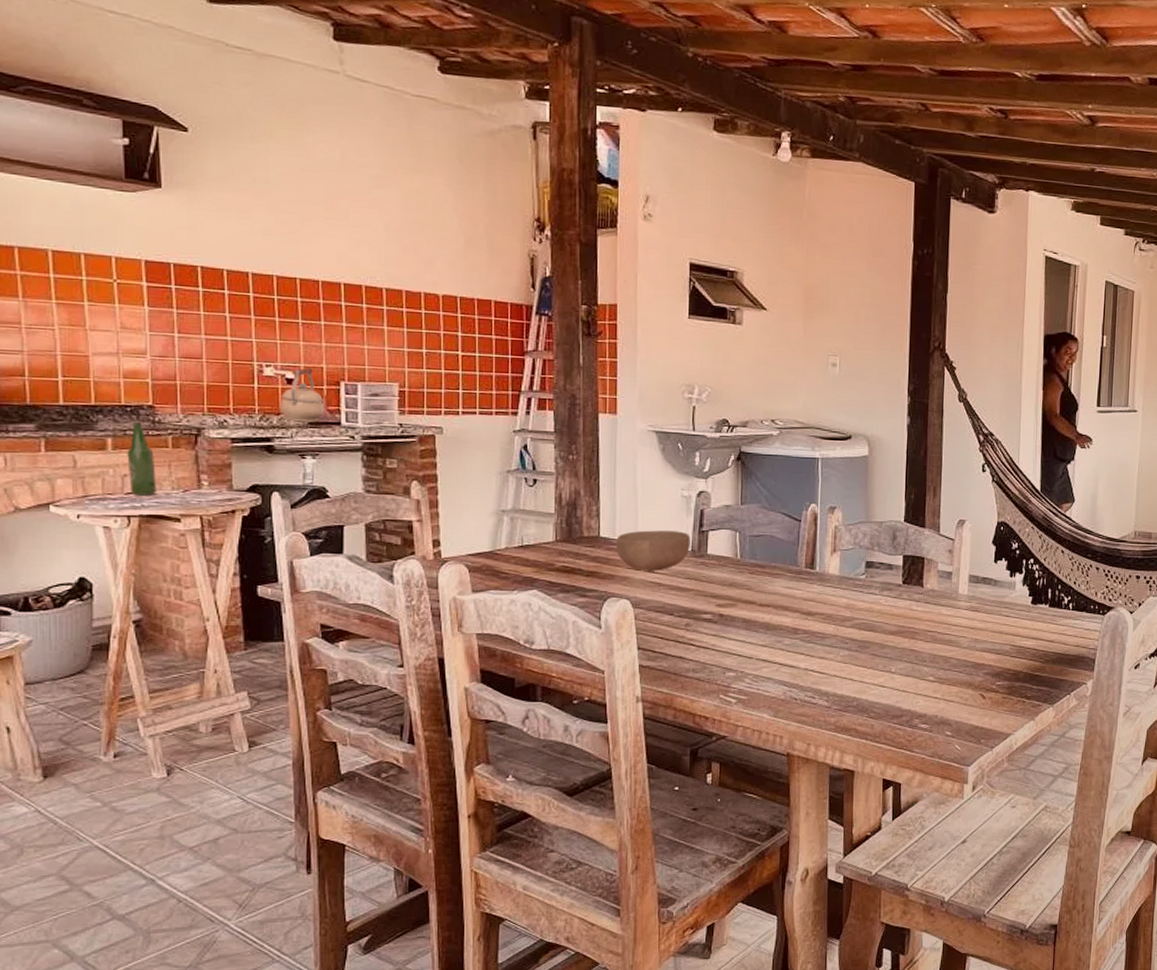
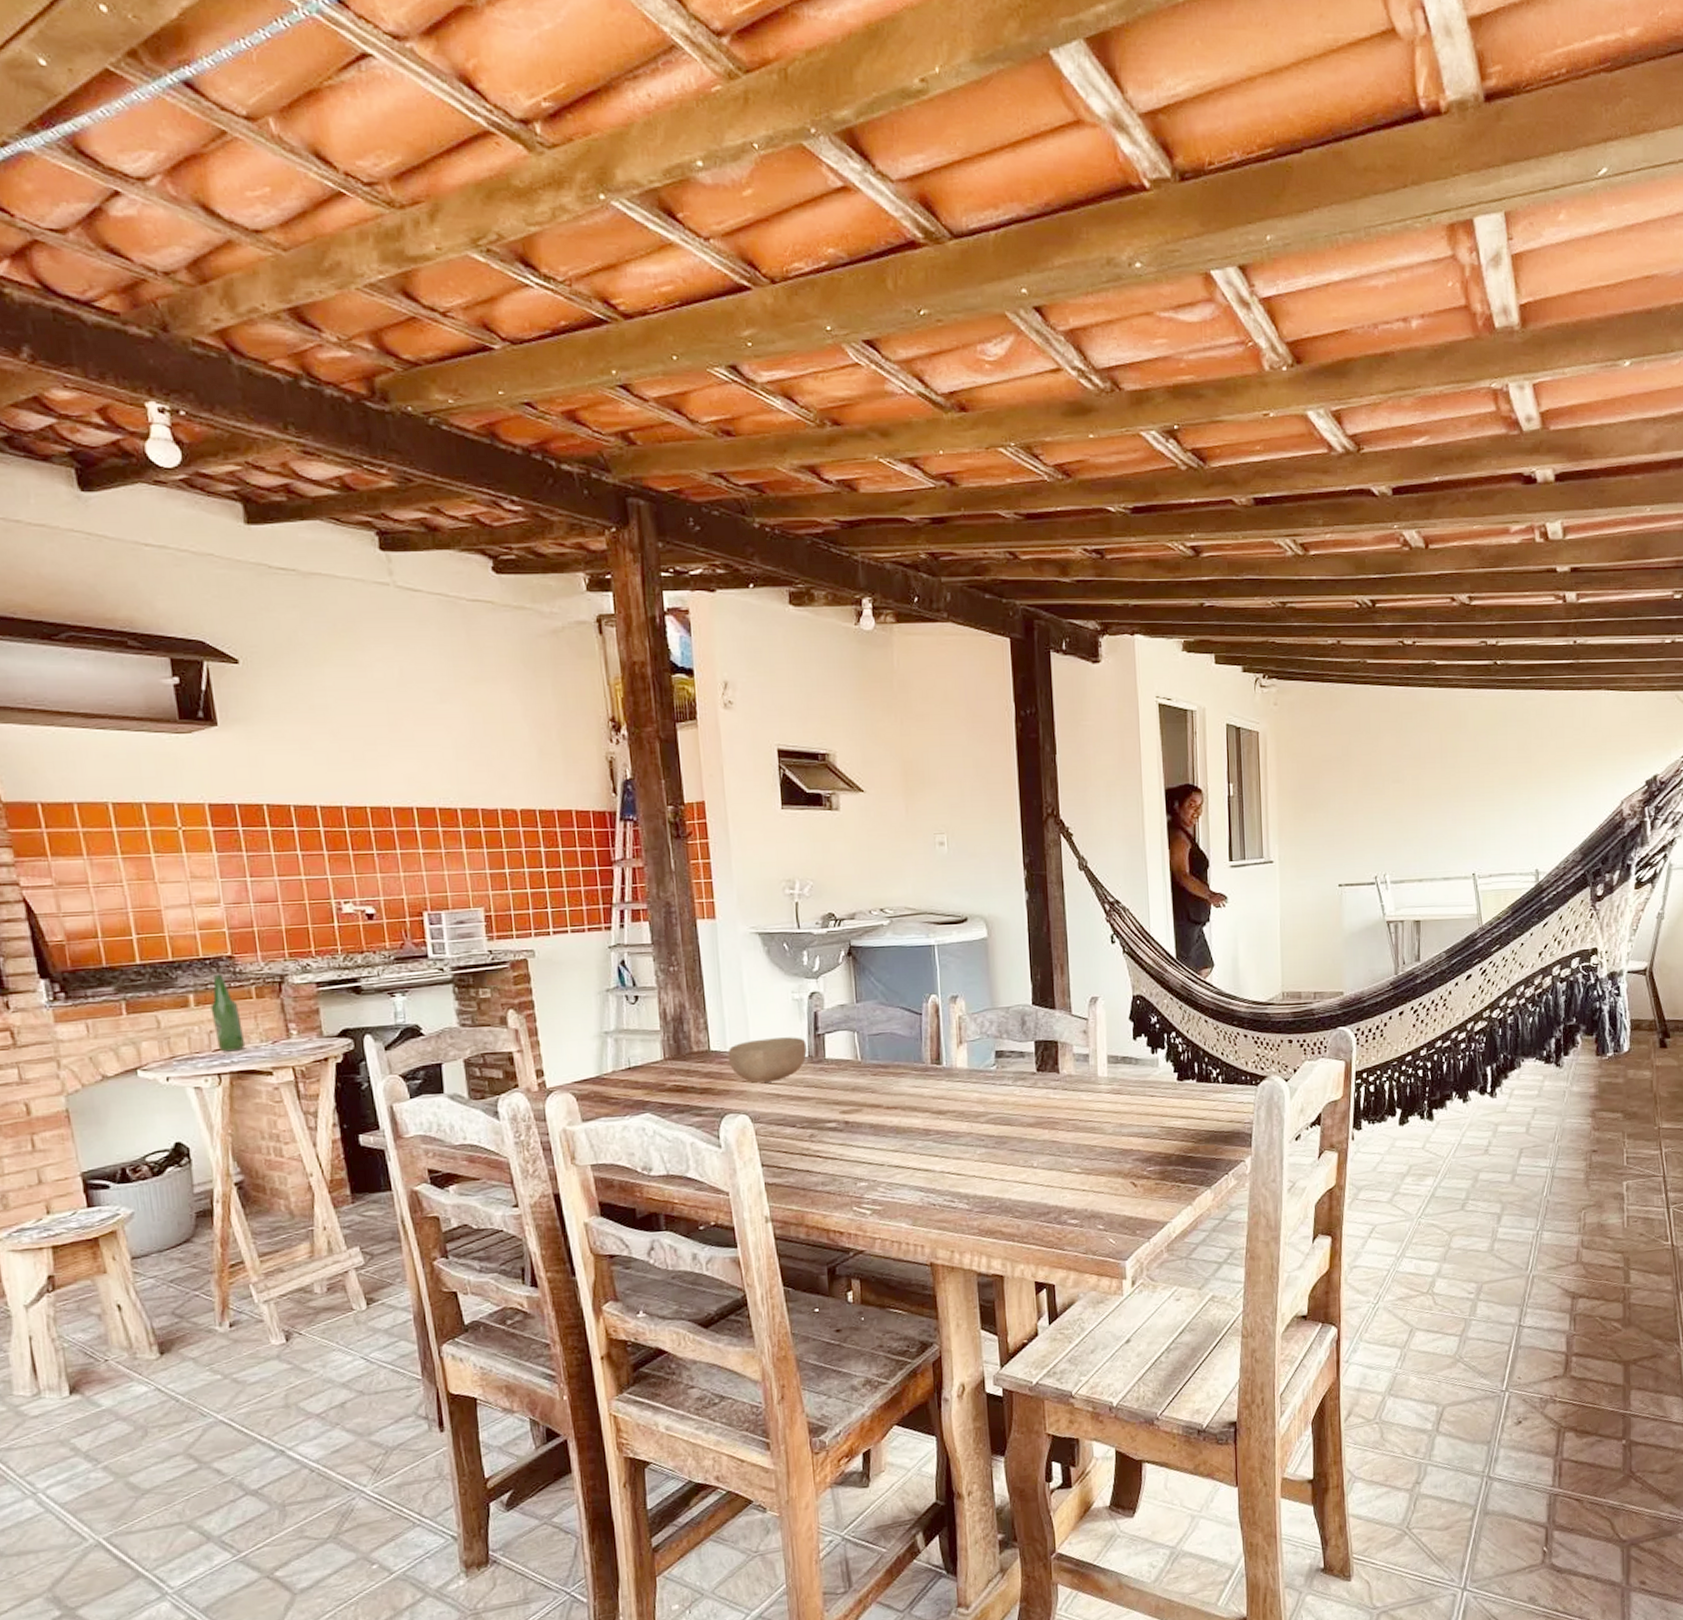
kettle: present [279,367,325,423] -> none [362,900,410,959]

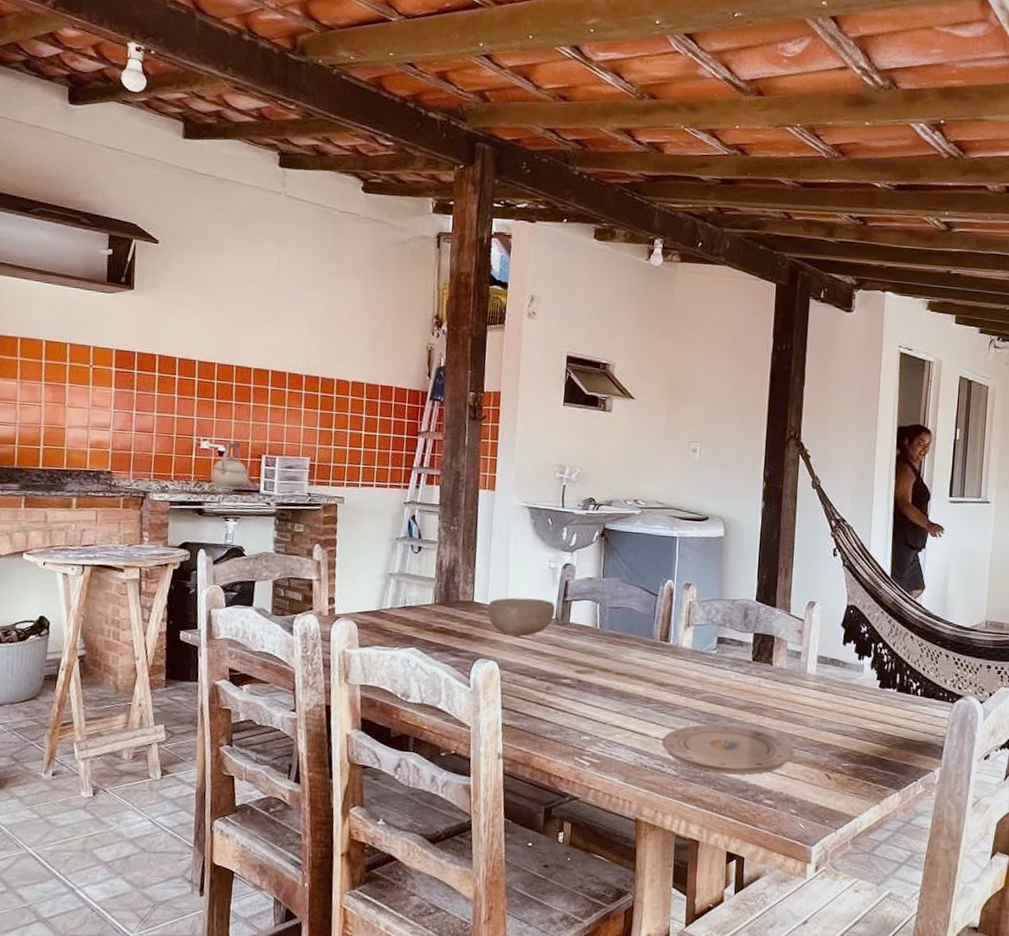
beer bottle: present [210,974,246,1052] -> none [86,484,108,549]
kettle: none [362,900,410,959] -> present [210,442,248,490]
plate: none [948,1145,1095,1200] -> present [661,724,794,775]

